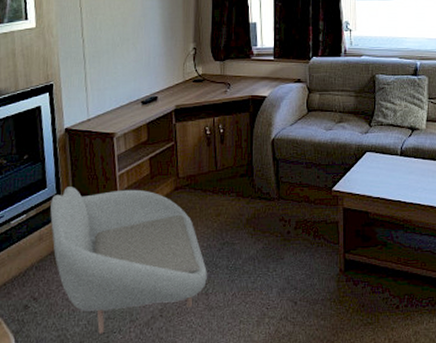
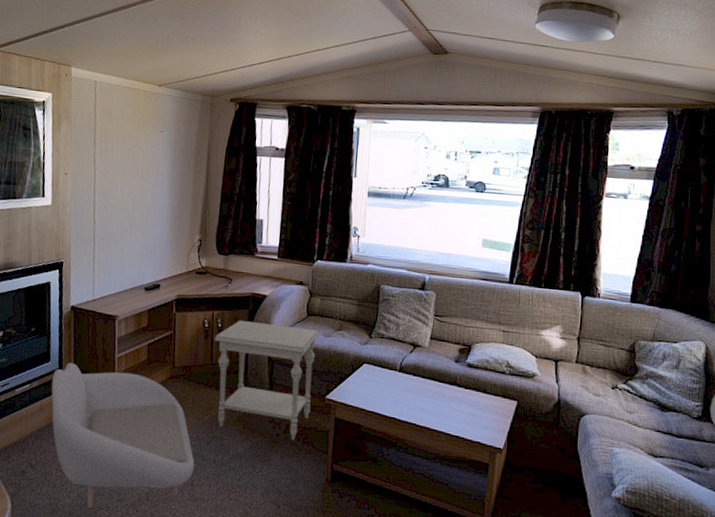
side table: none [218,123,321,235] -> present [215,320,320,440]

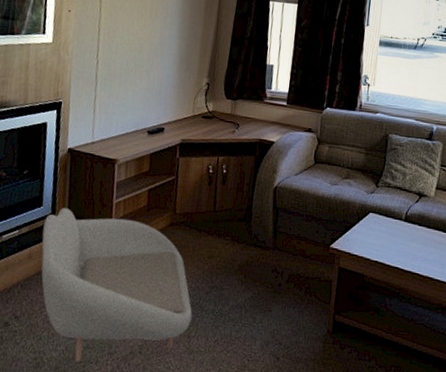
side table: present [215,320,320,440] -> none [218,166,326,290]

